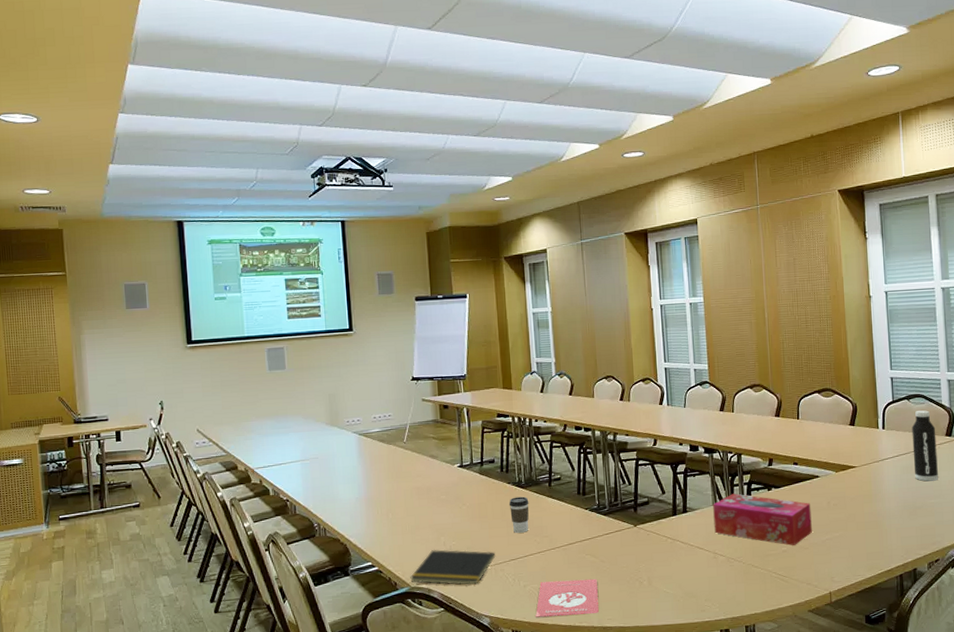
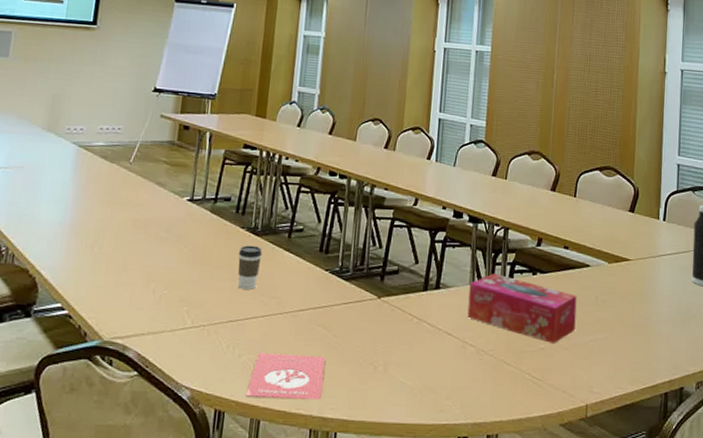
notepad: present [410,549,496,585] -> none [104,296,212,347]

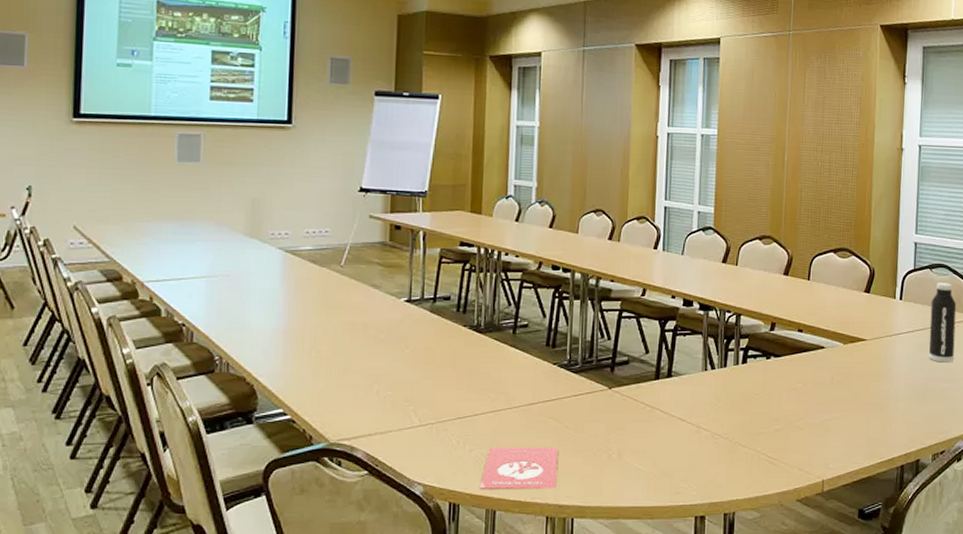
coffee cup: present [237,245,262,290] -> none [462,343,487,386]
tissue box: present [467,273,577,343] -> none [700,359,812,424]

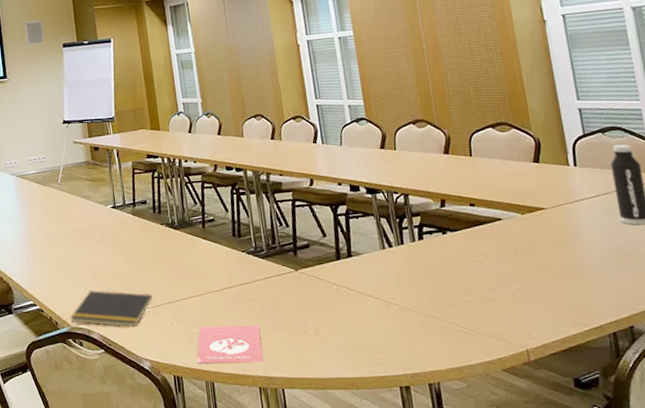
notepad: none [330,398,439,445] -> present [70,289,153,327]

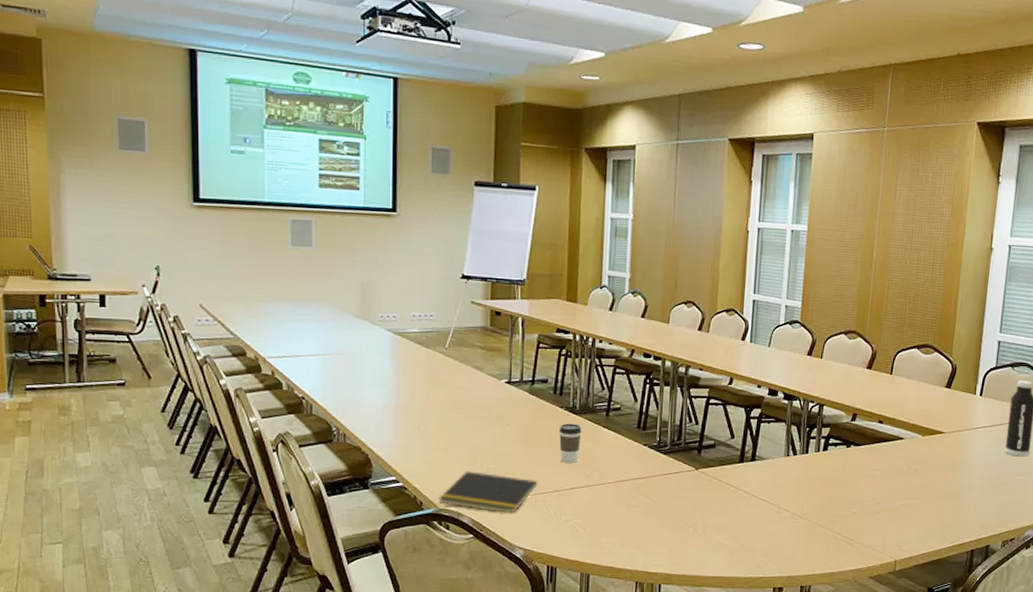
coffee cup: none [163,238,185,275] -> present [558,423,582,463]
book: present [196,325,263,365] -> none [575,518,647,558]

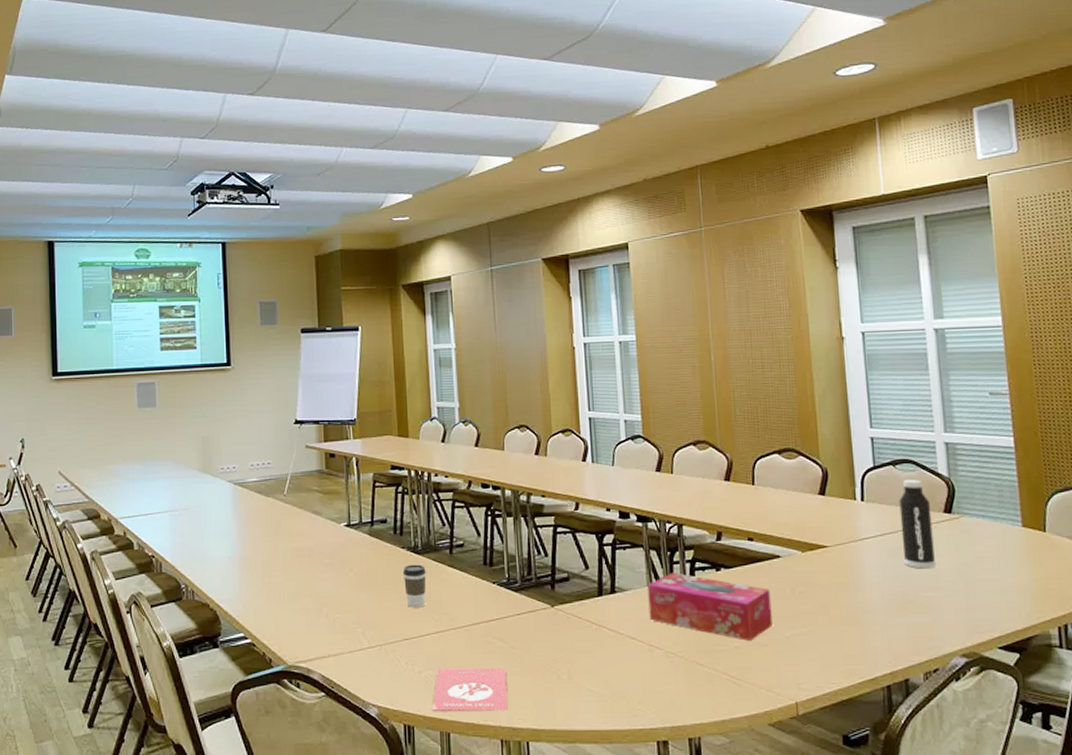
notepad: present [438,470,538,513] -> none [287,621,386,667]
book: none [575,518,647,558] -> present [432,667,508,712]
tissue box: none [782,446,890,508] -> present [647,572,773,641]

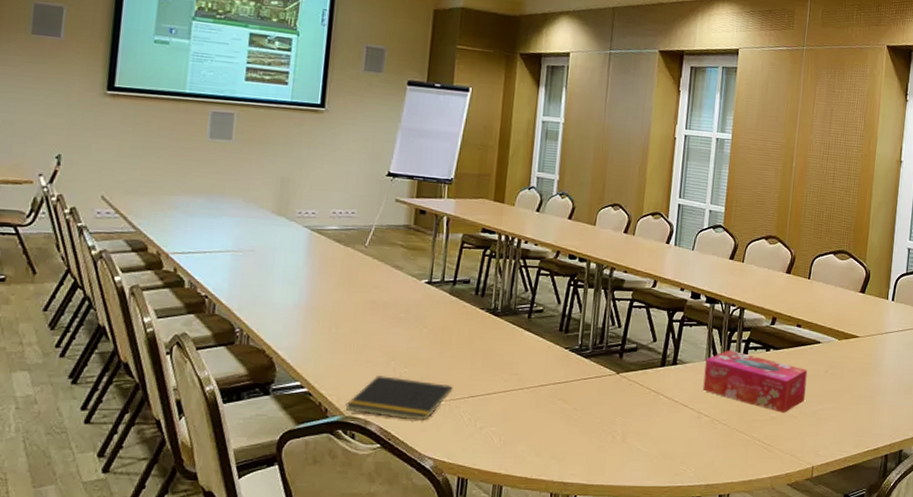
notepad: none [287,621,386,667] -> present [345,374,453,421]
coffee cup: present [402,564,426,608] -> none [478,325,502,367]
book: present [432,667,508,712] -> none [488,425,565,467]

